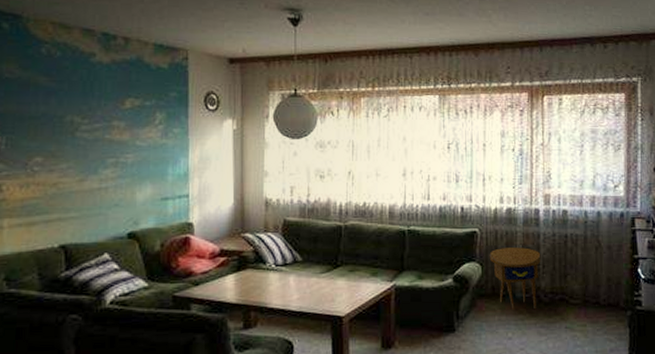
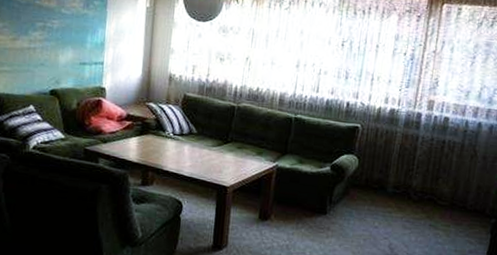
side table: present [489,247,541,311] -> none [367,145,417,205]

